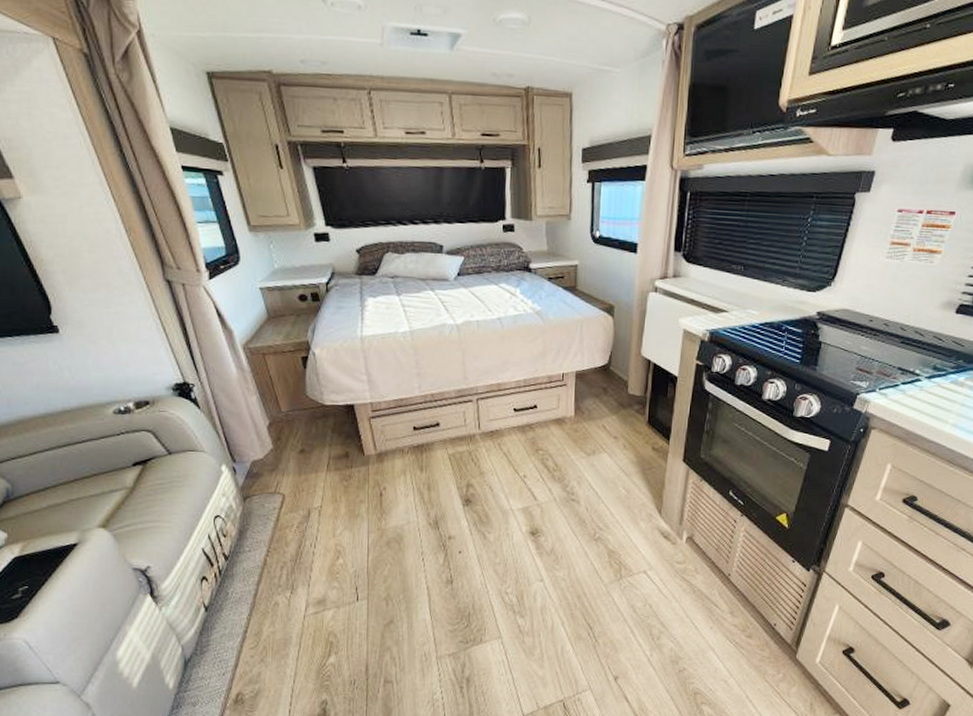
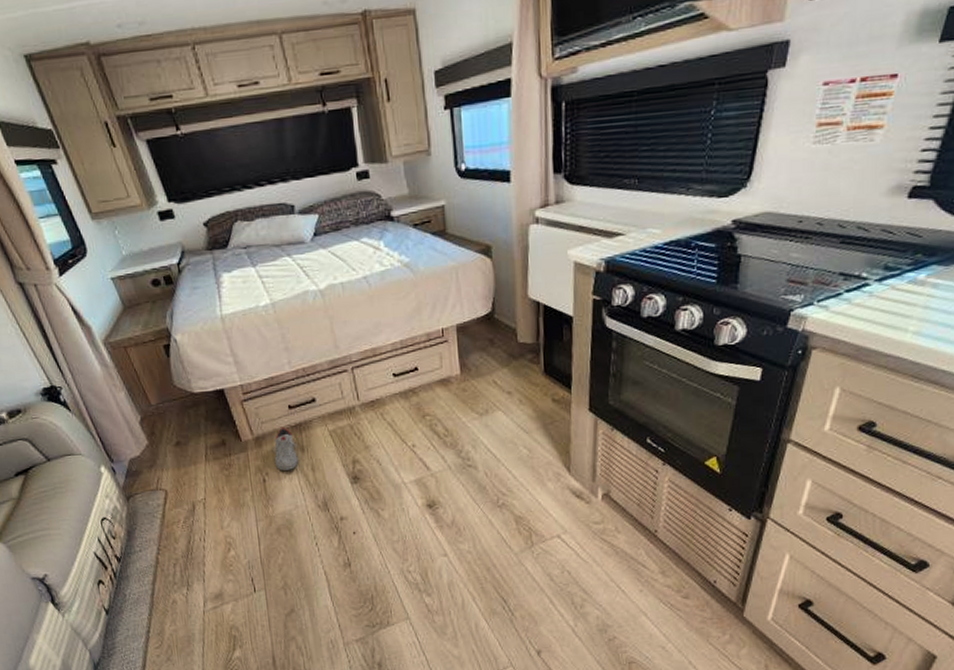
shoe: none [393,447,418,487] -> present [273,428,298,471]

